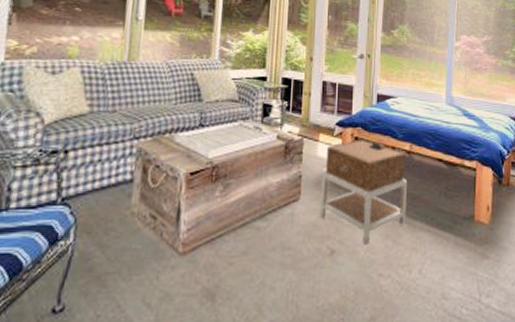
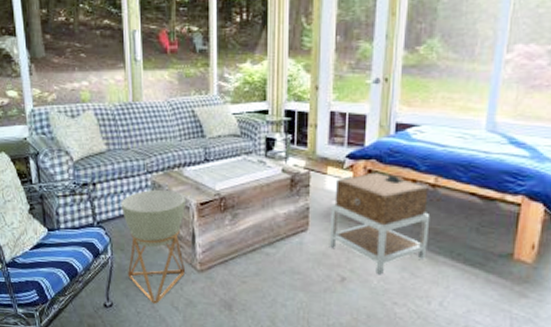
planter: none [91,157,176,302] -> present [121,189,187,304]

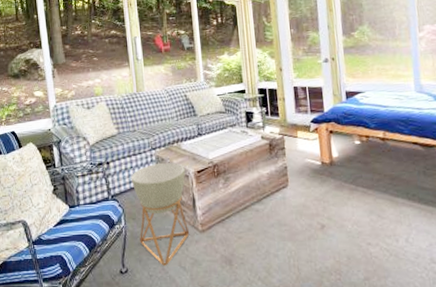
nightstand: present [329,172,431,275] -> none [304,132,388,220]

